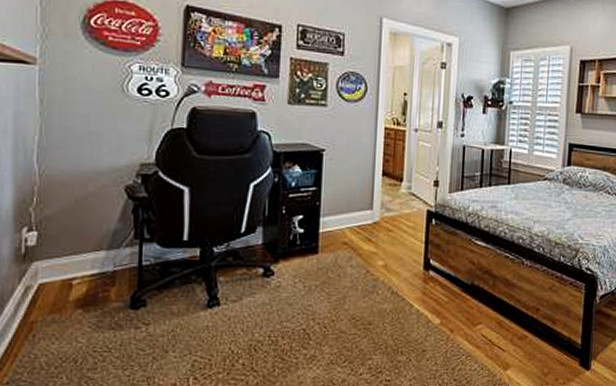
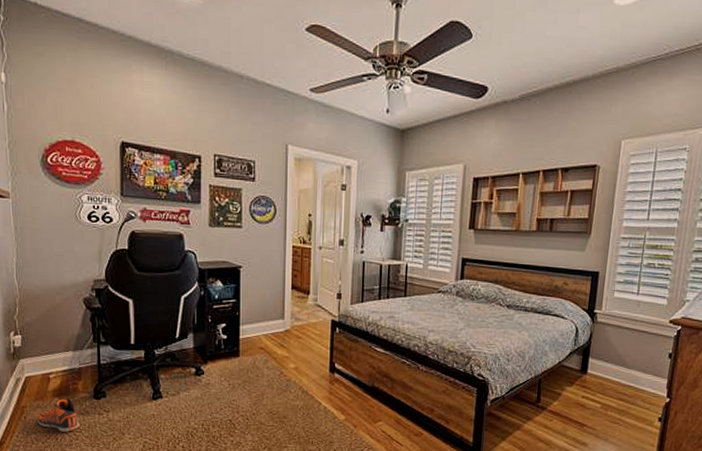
sneaker: none [50,310,108,352] -> present [37,398,79,432]

